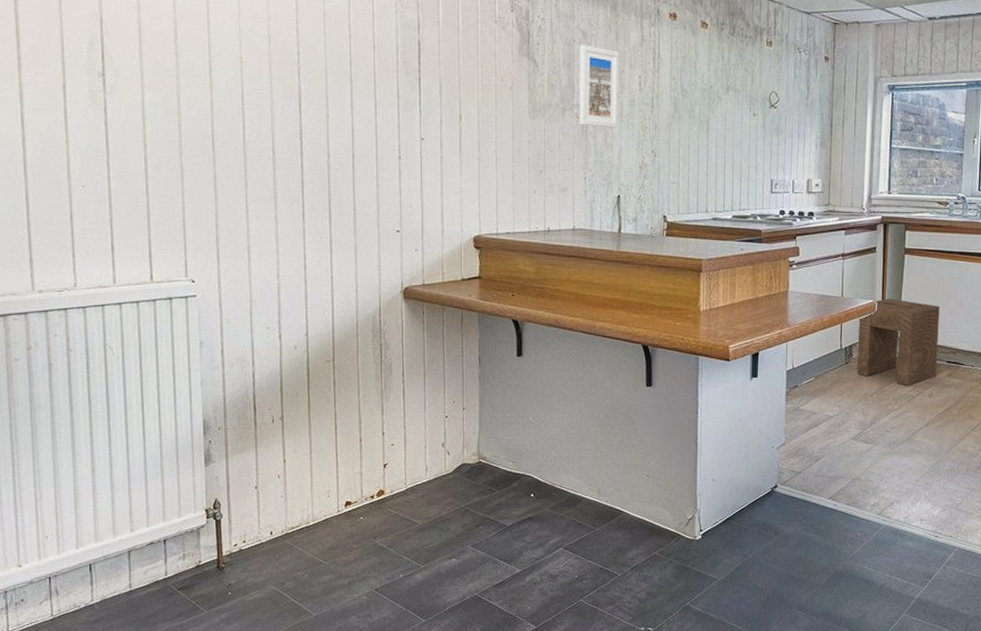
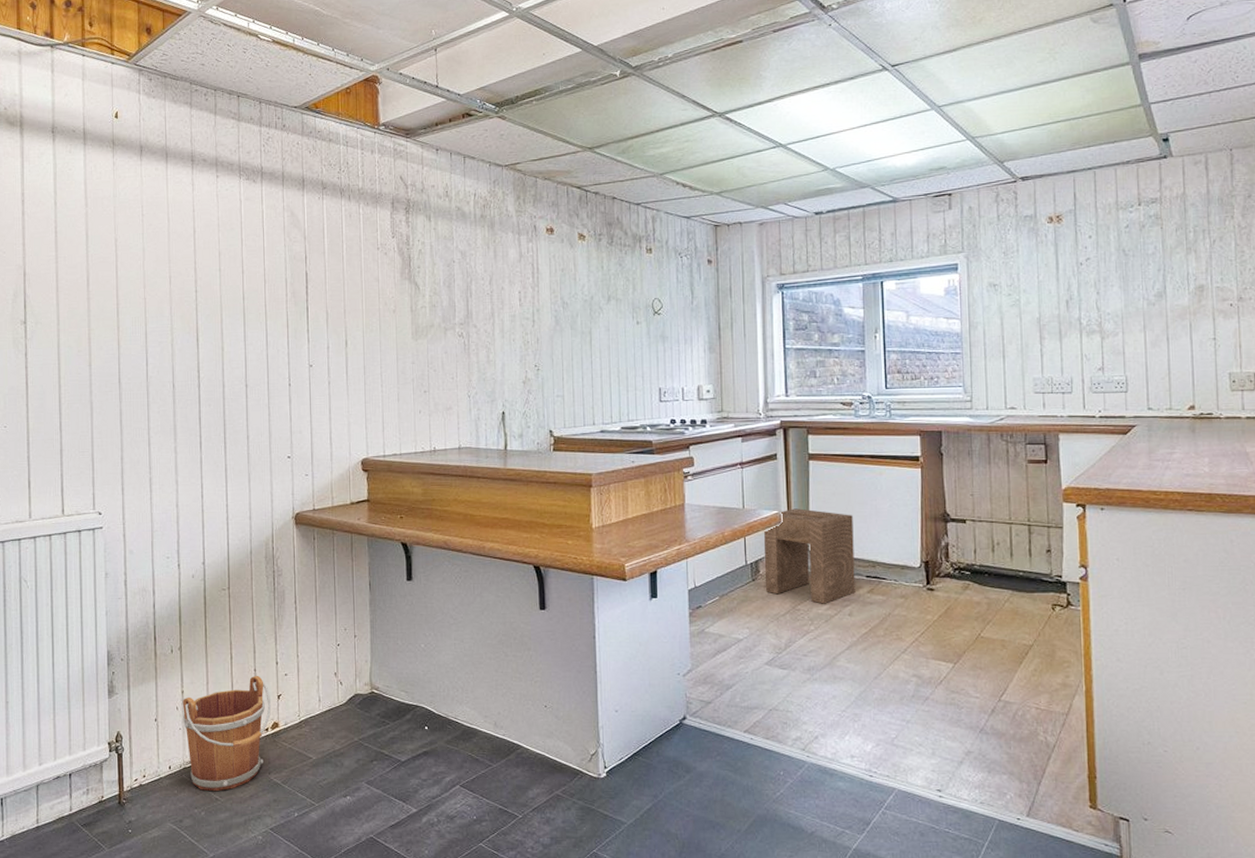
bucket: none [285,445,376,556] -> present [183,675,271,792]
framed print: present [579,44,619,128] -> none [459,264,500,345]

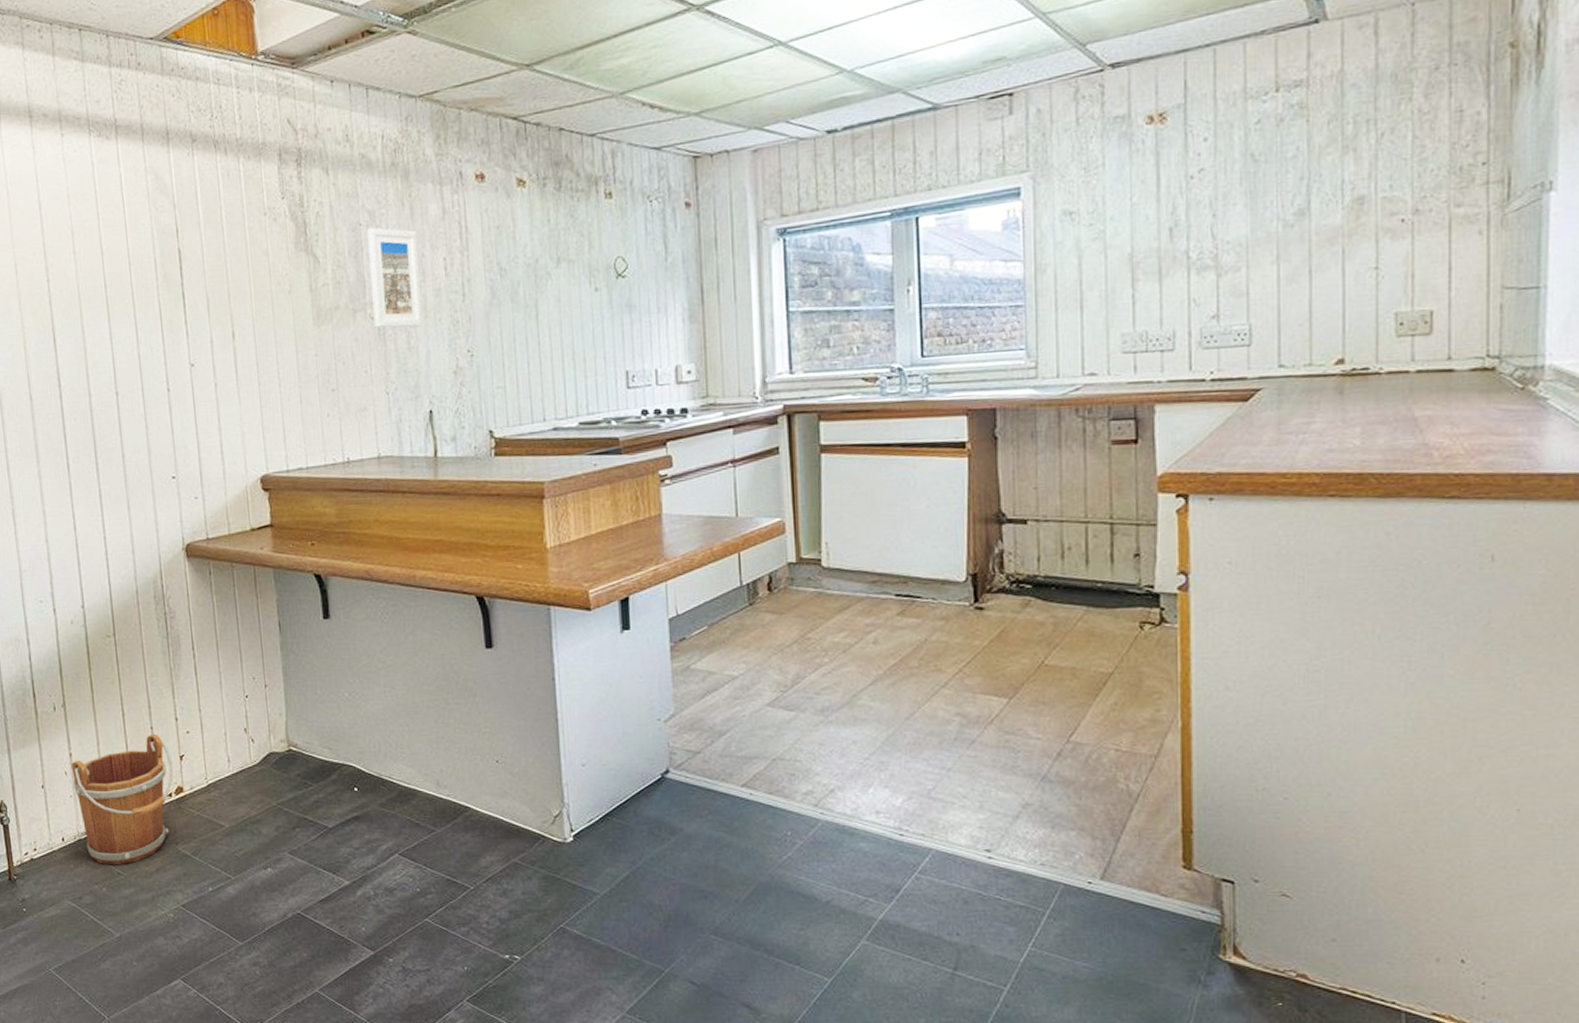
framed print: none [459,264,500,345] -> present [367,227,423,328]
stool: present [764,508,856,604] -> none [764,514,882,631]

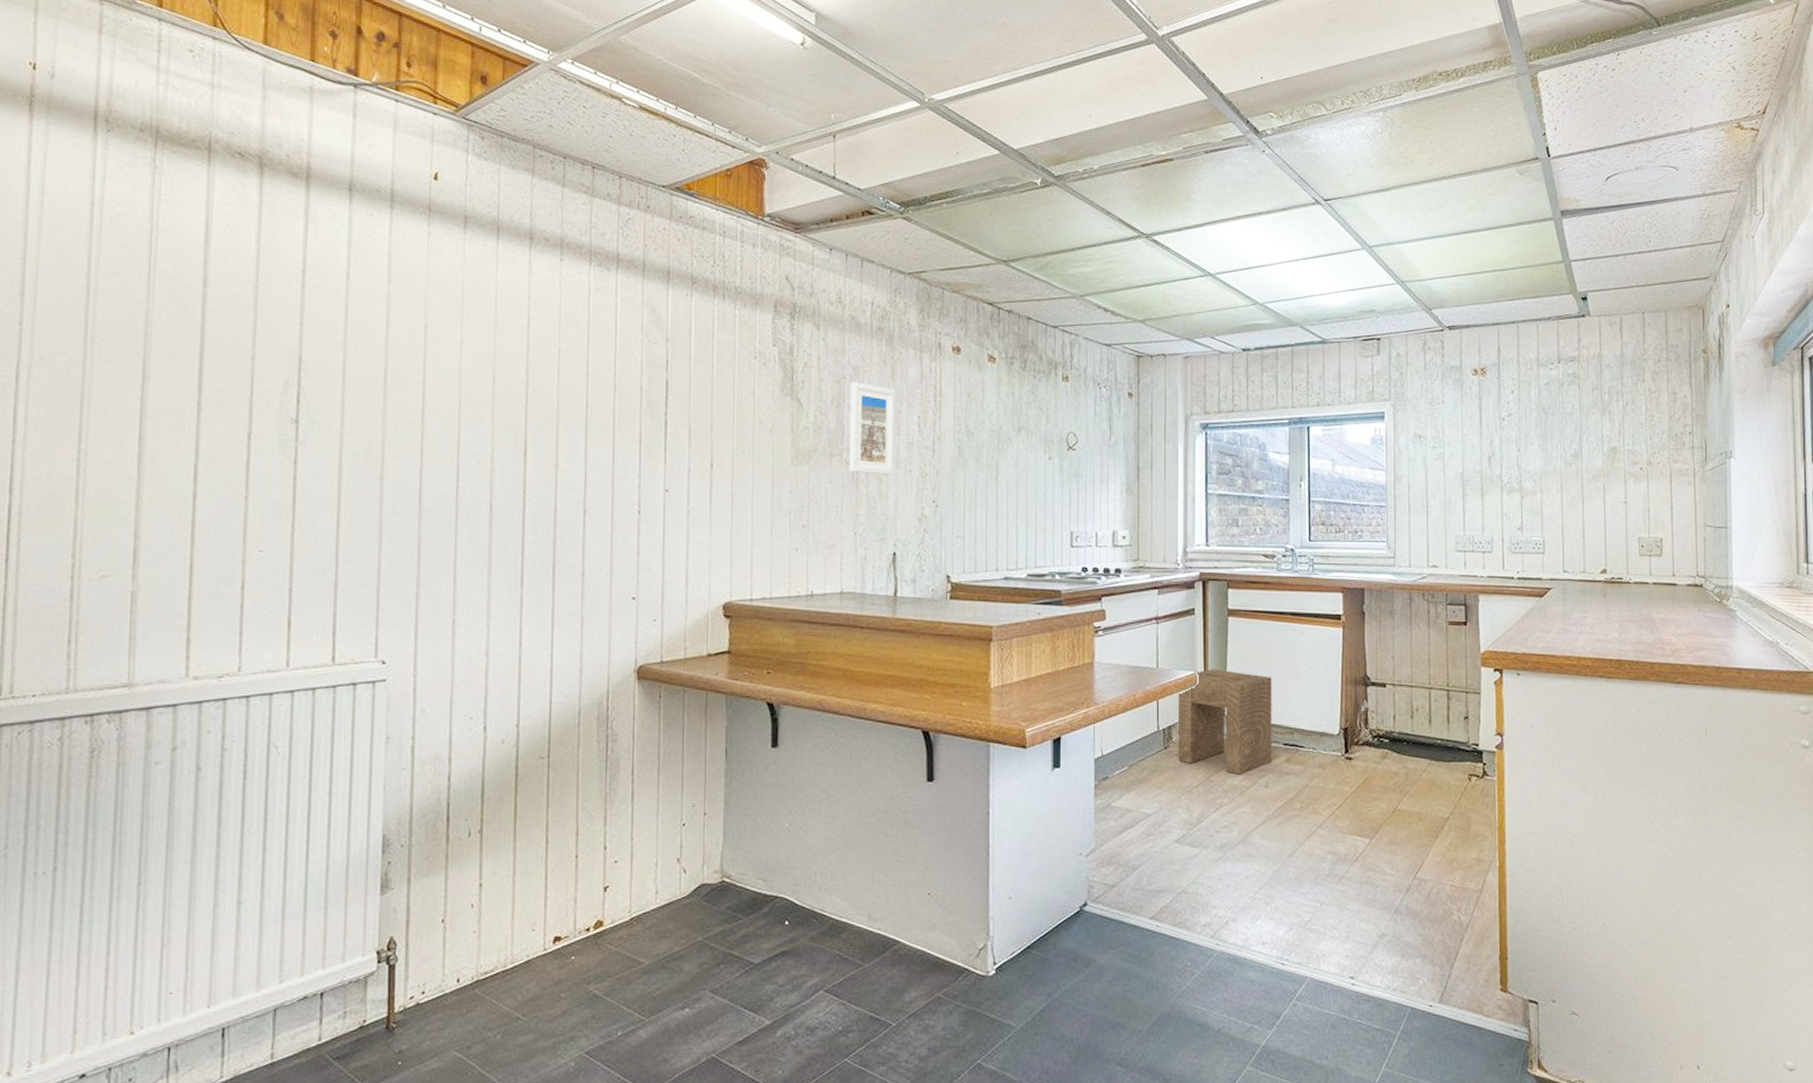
bucket: present [72,733,174,865] -> none [480,862,595,1009]
stool: none [764,514,882,631] -> present [1177,669,1272,775]

